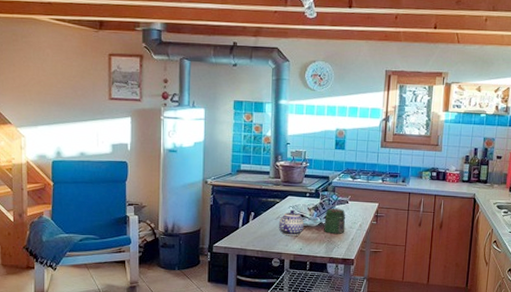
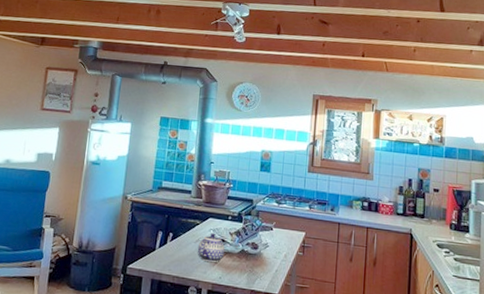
jar: present [324,208,346,234] -> none [245,234,270,264]

